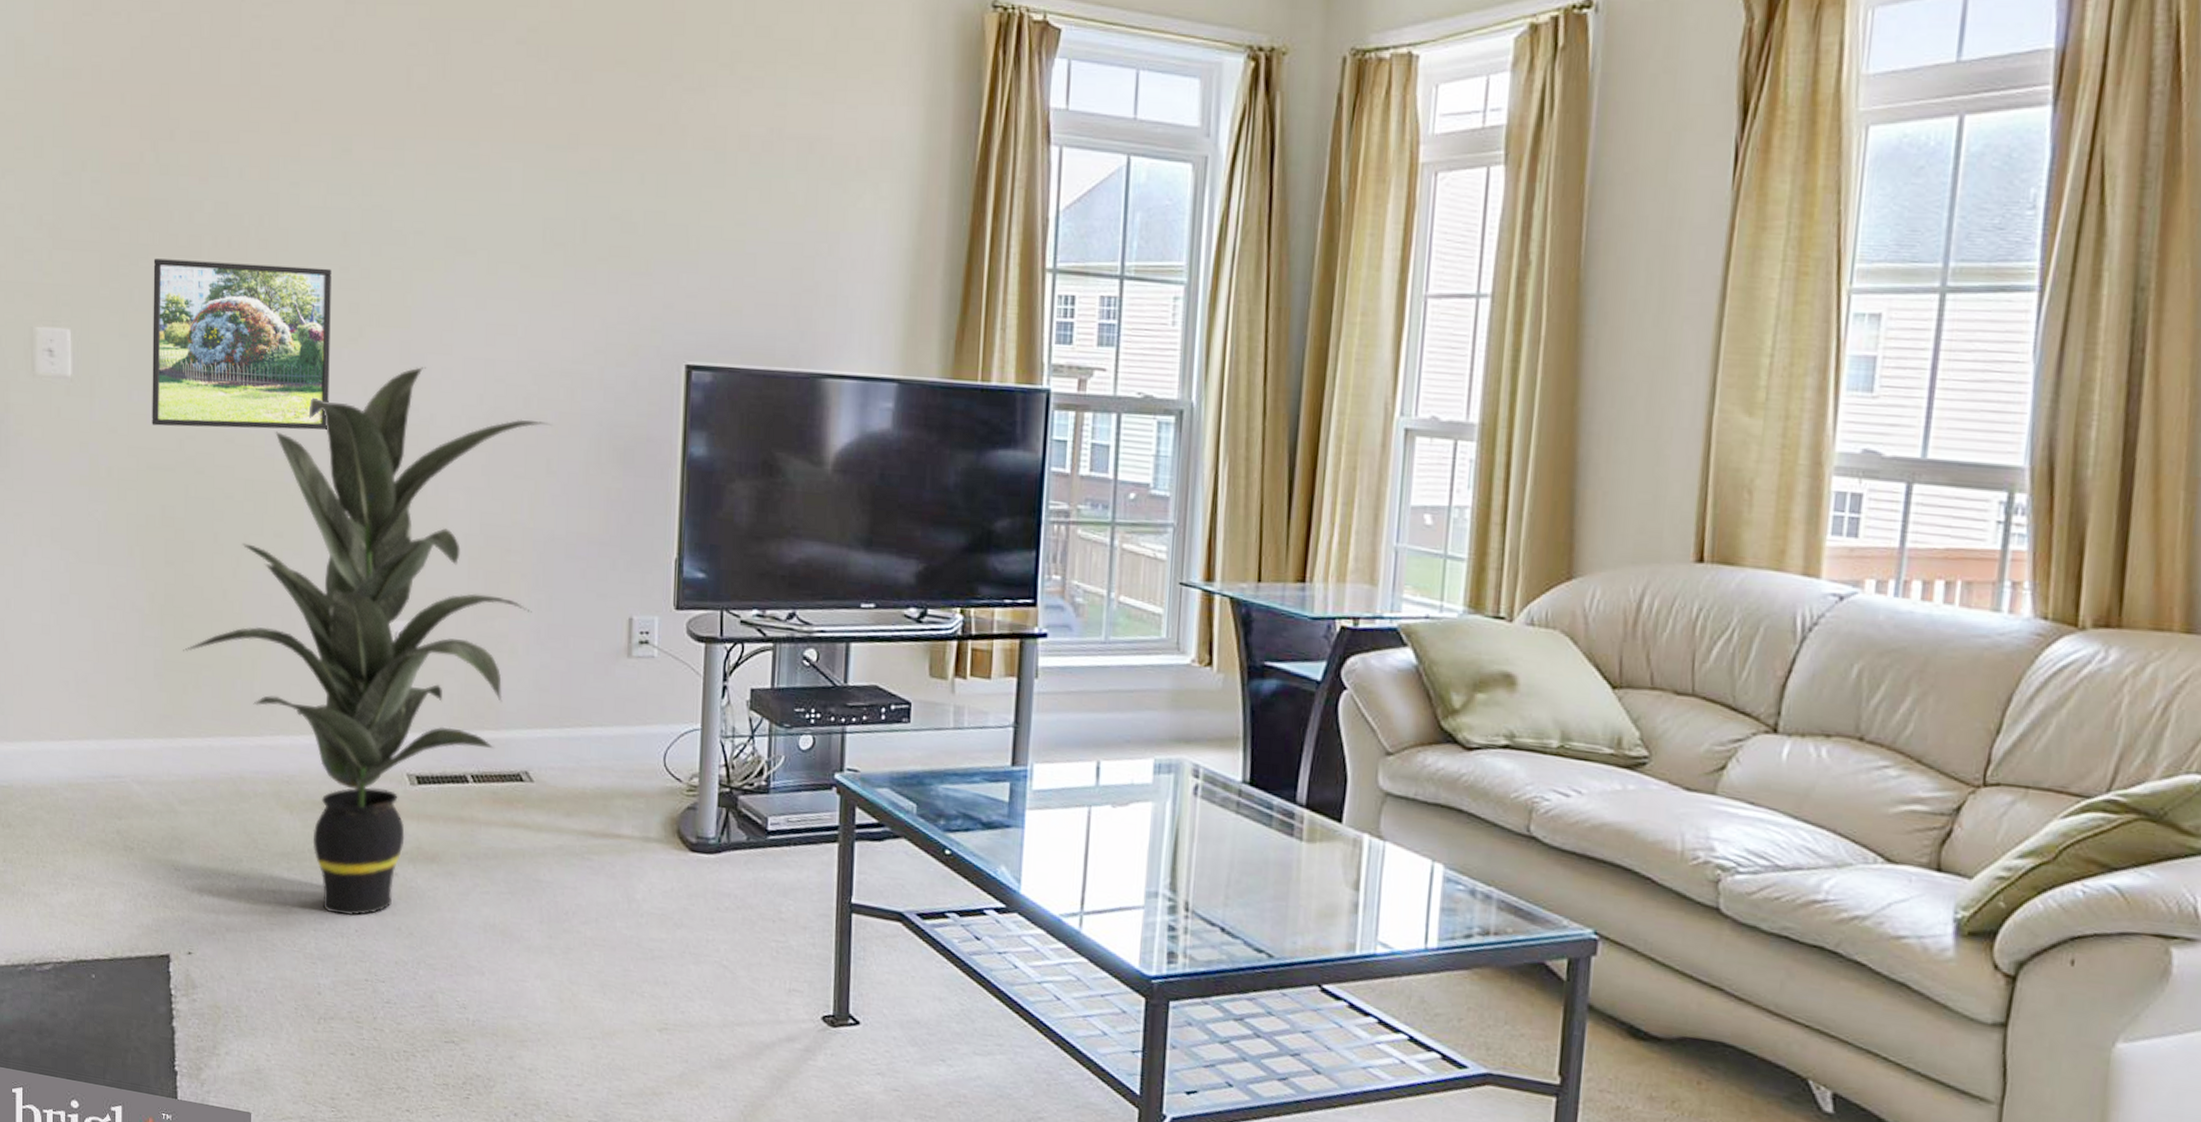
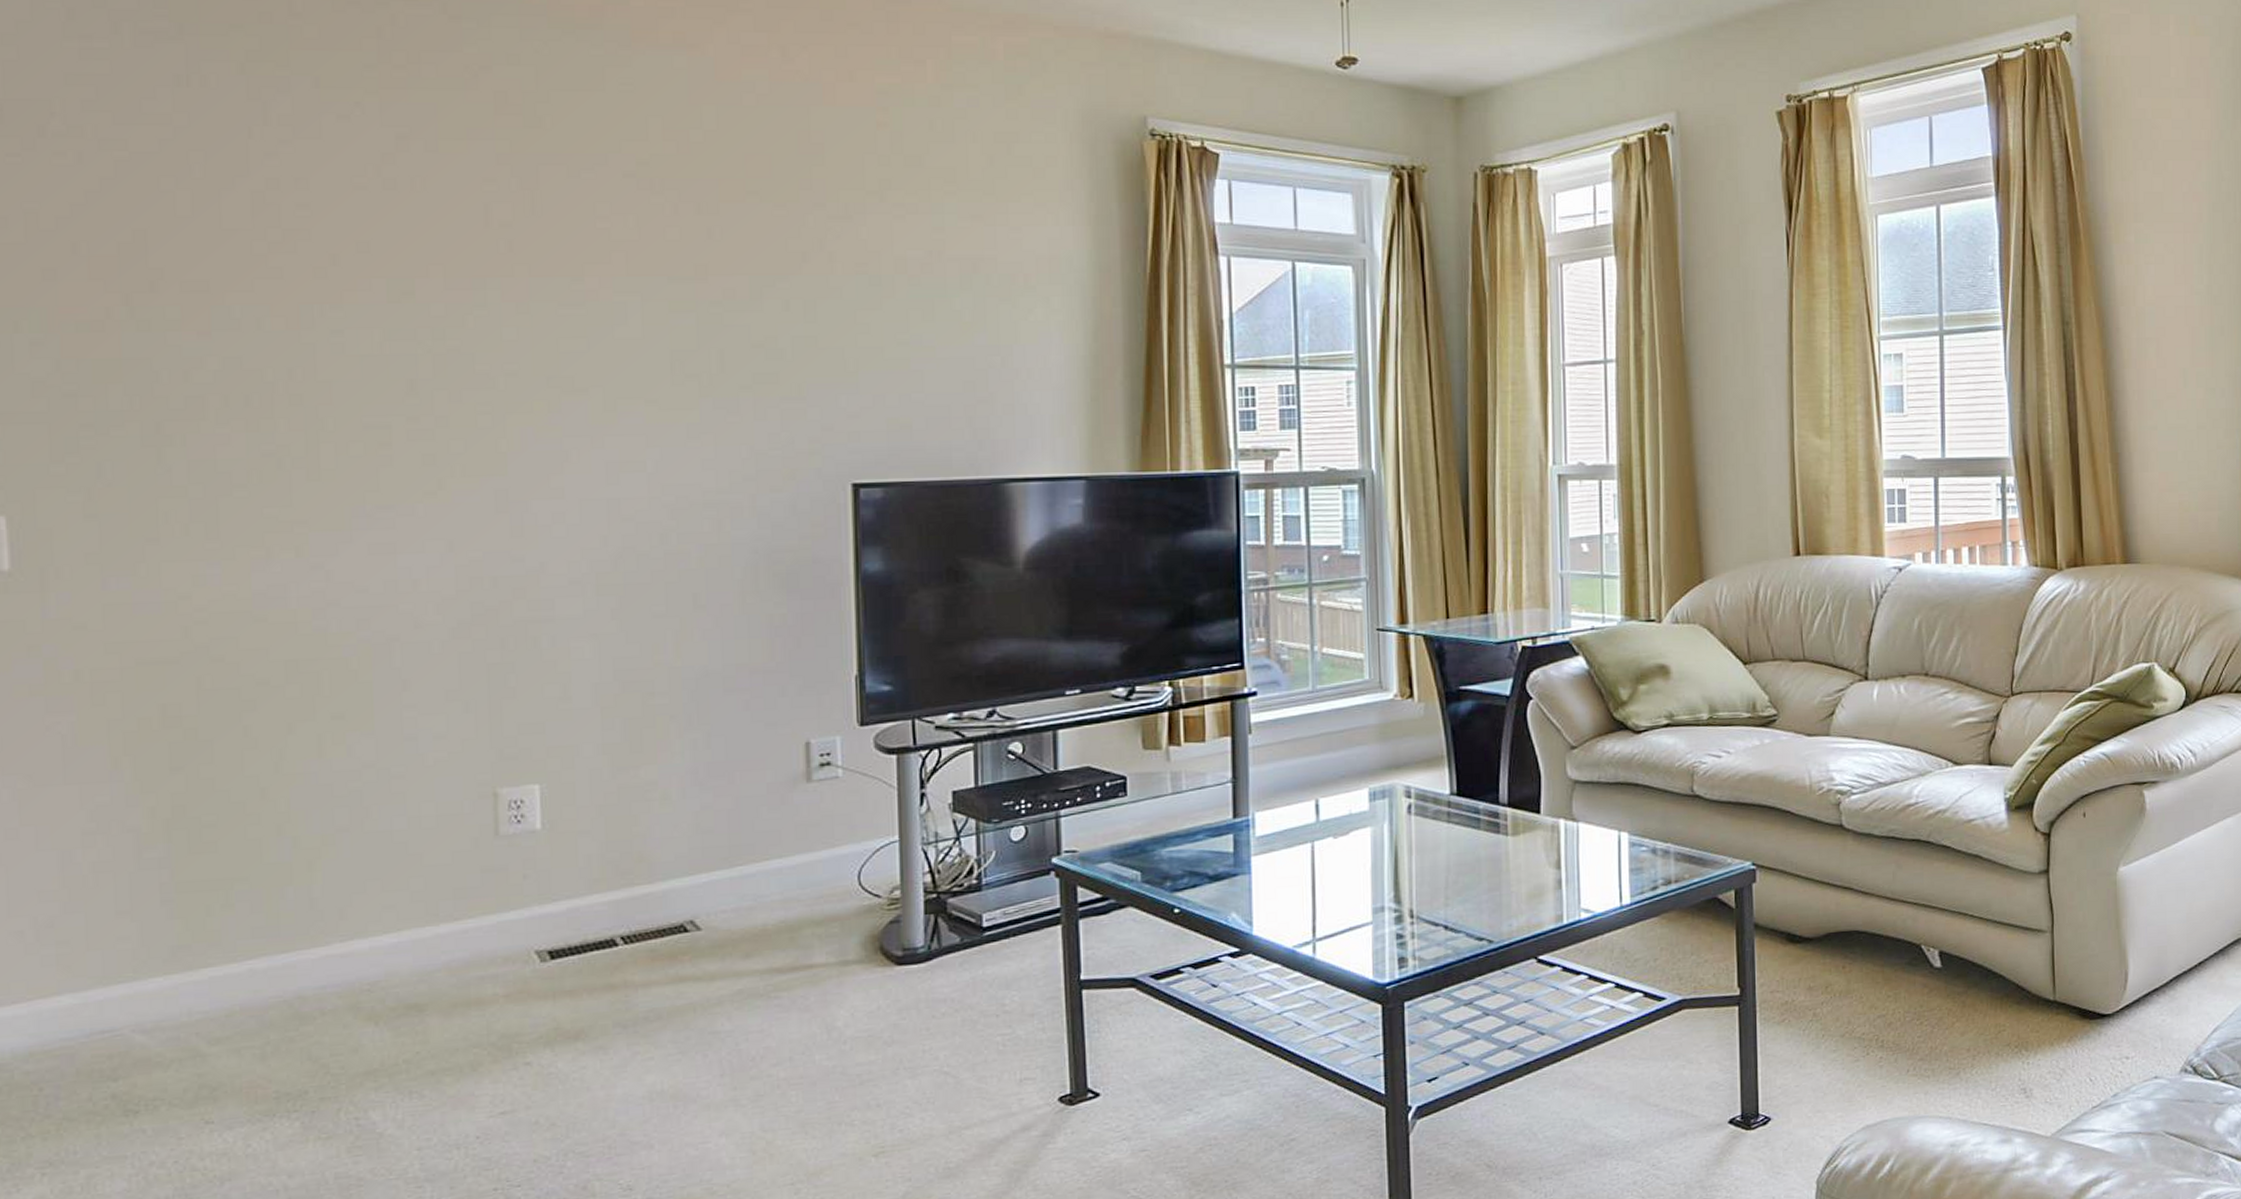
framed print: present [152,258,332,431] -> none [132,420,401,615]
indoor plant: present [183,367,552,916] -> none [203,514,696,1126]

